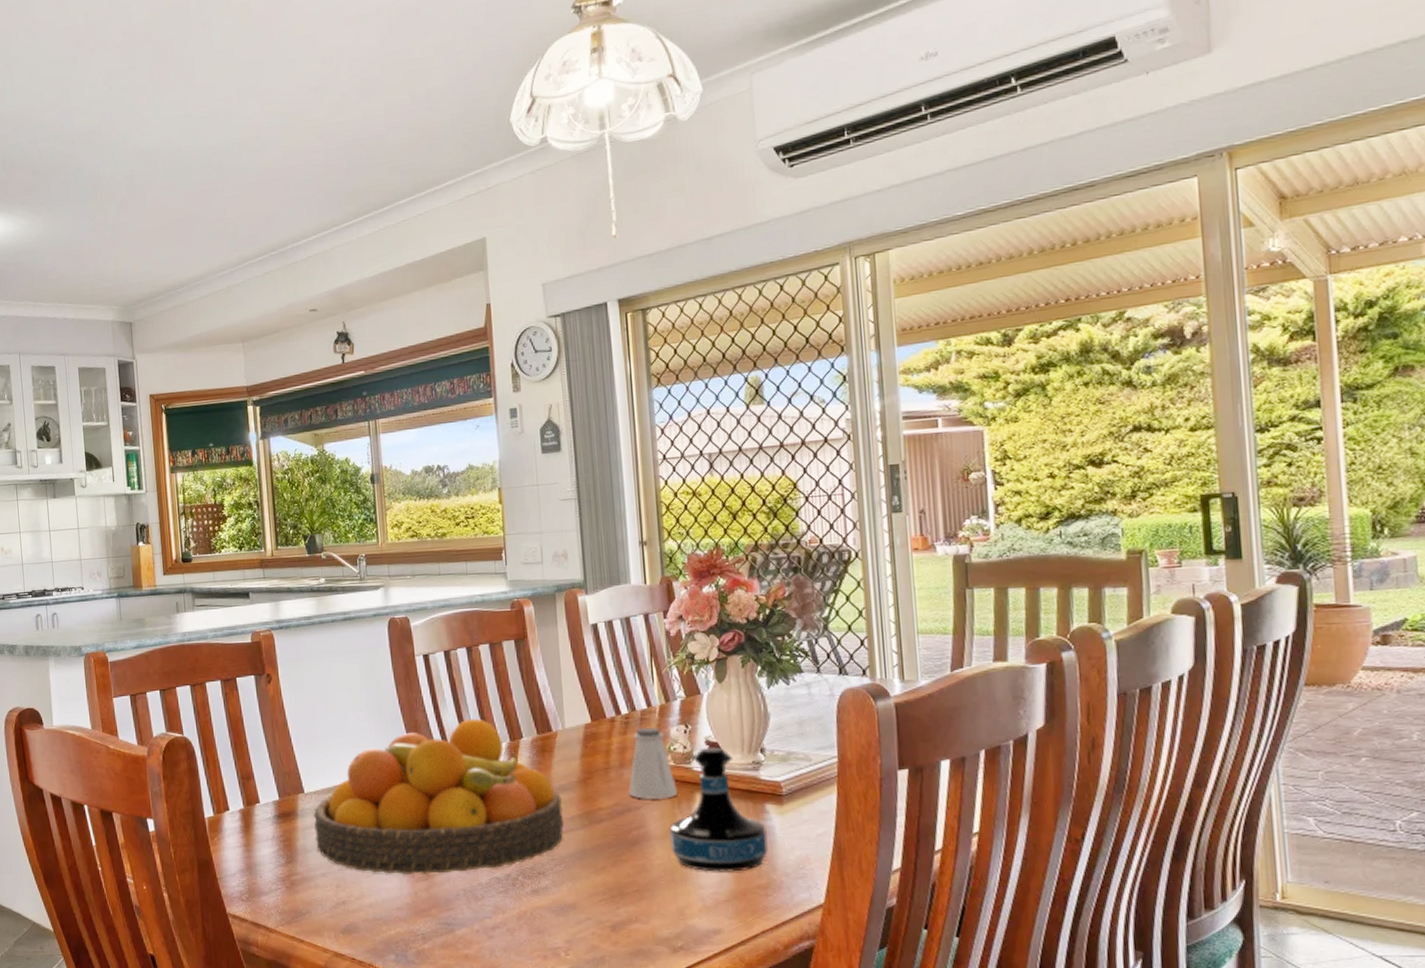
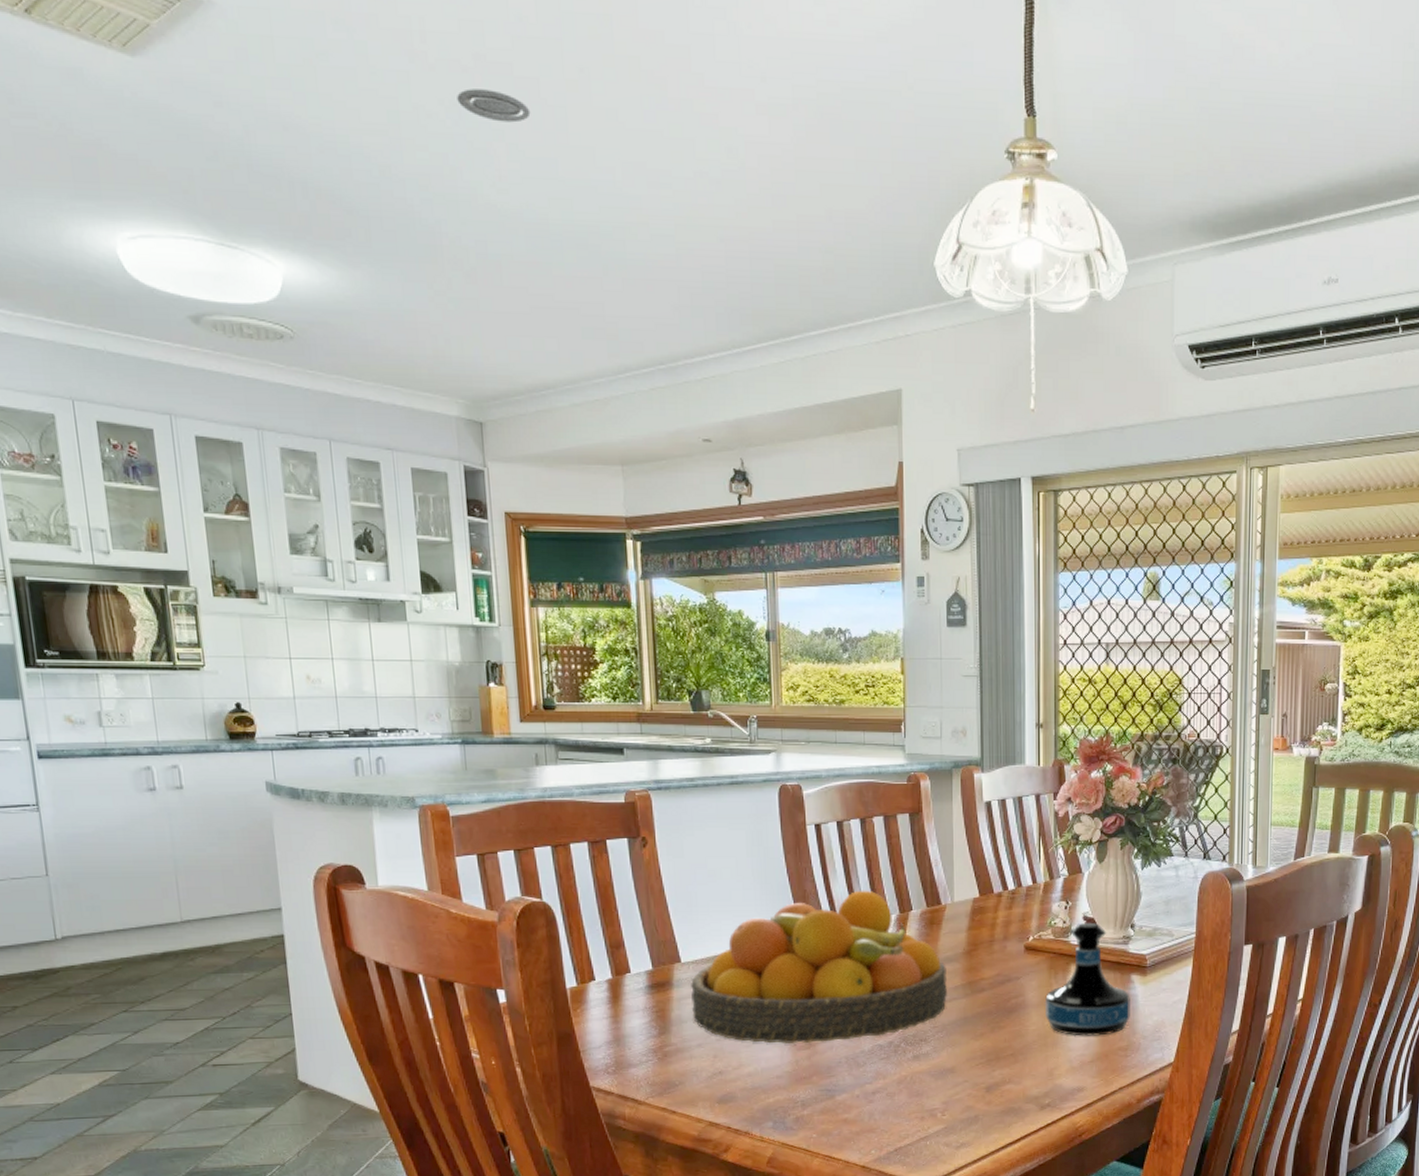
recessed light: none [111,56,166,80] -> present [457,88,531,123]
saltshaker: present [629,727,677,799] -> none [1011,903,1054,970]

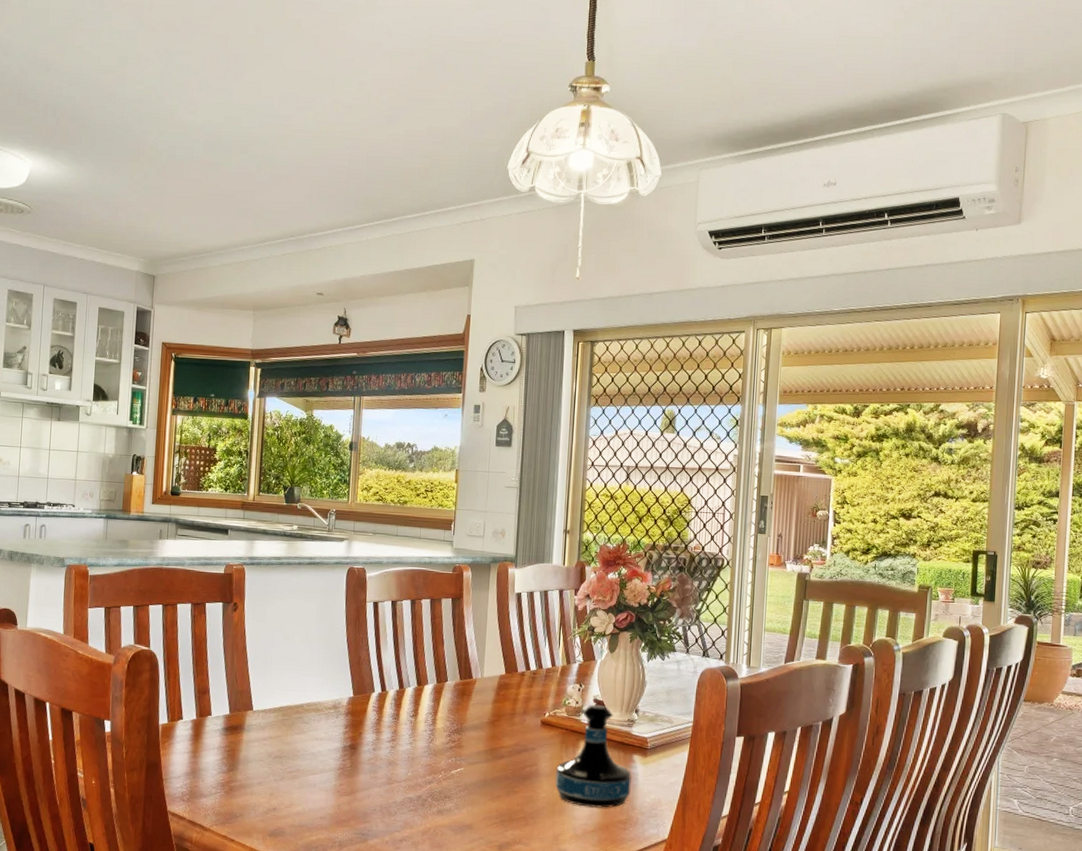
recessed light: present [457,88,531,123] -> none [168,42,219,66]
fruit bowl: present [691,890,948,1044] -> none [257,660,473,791]

